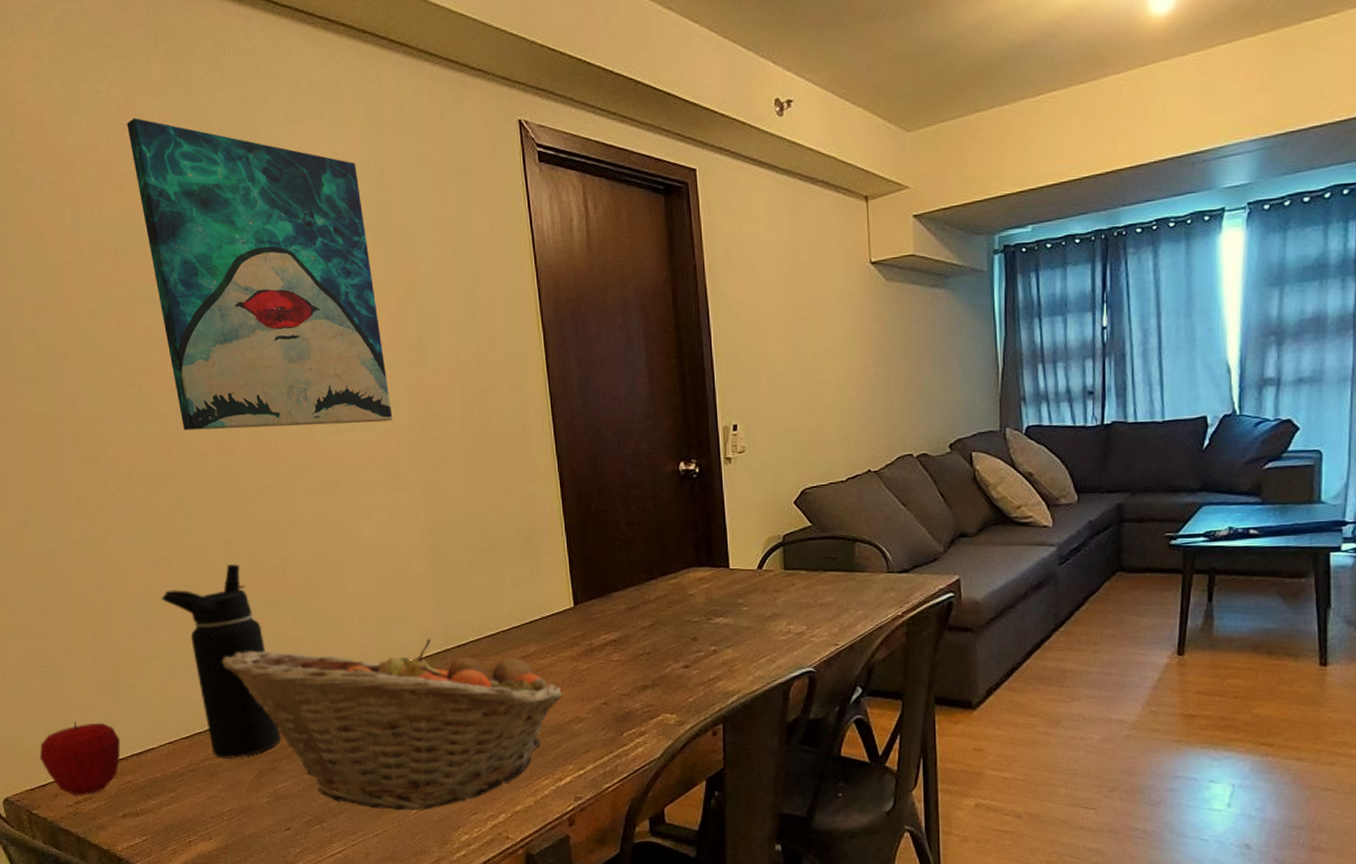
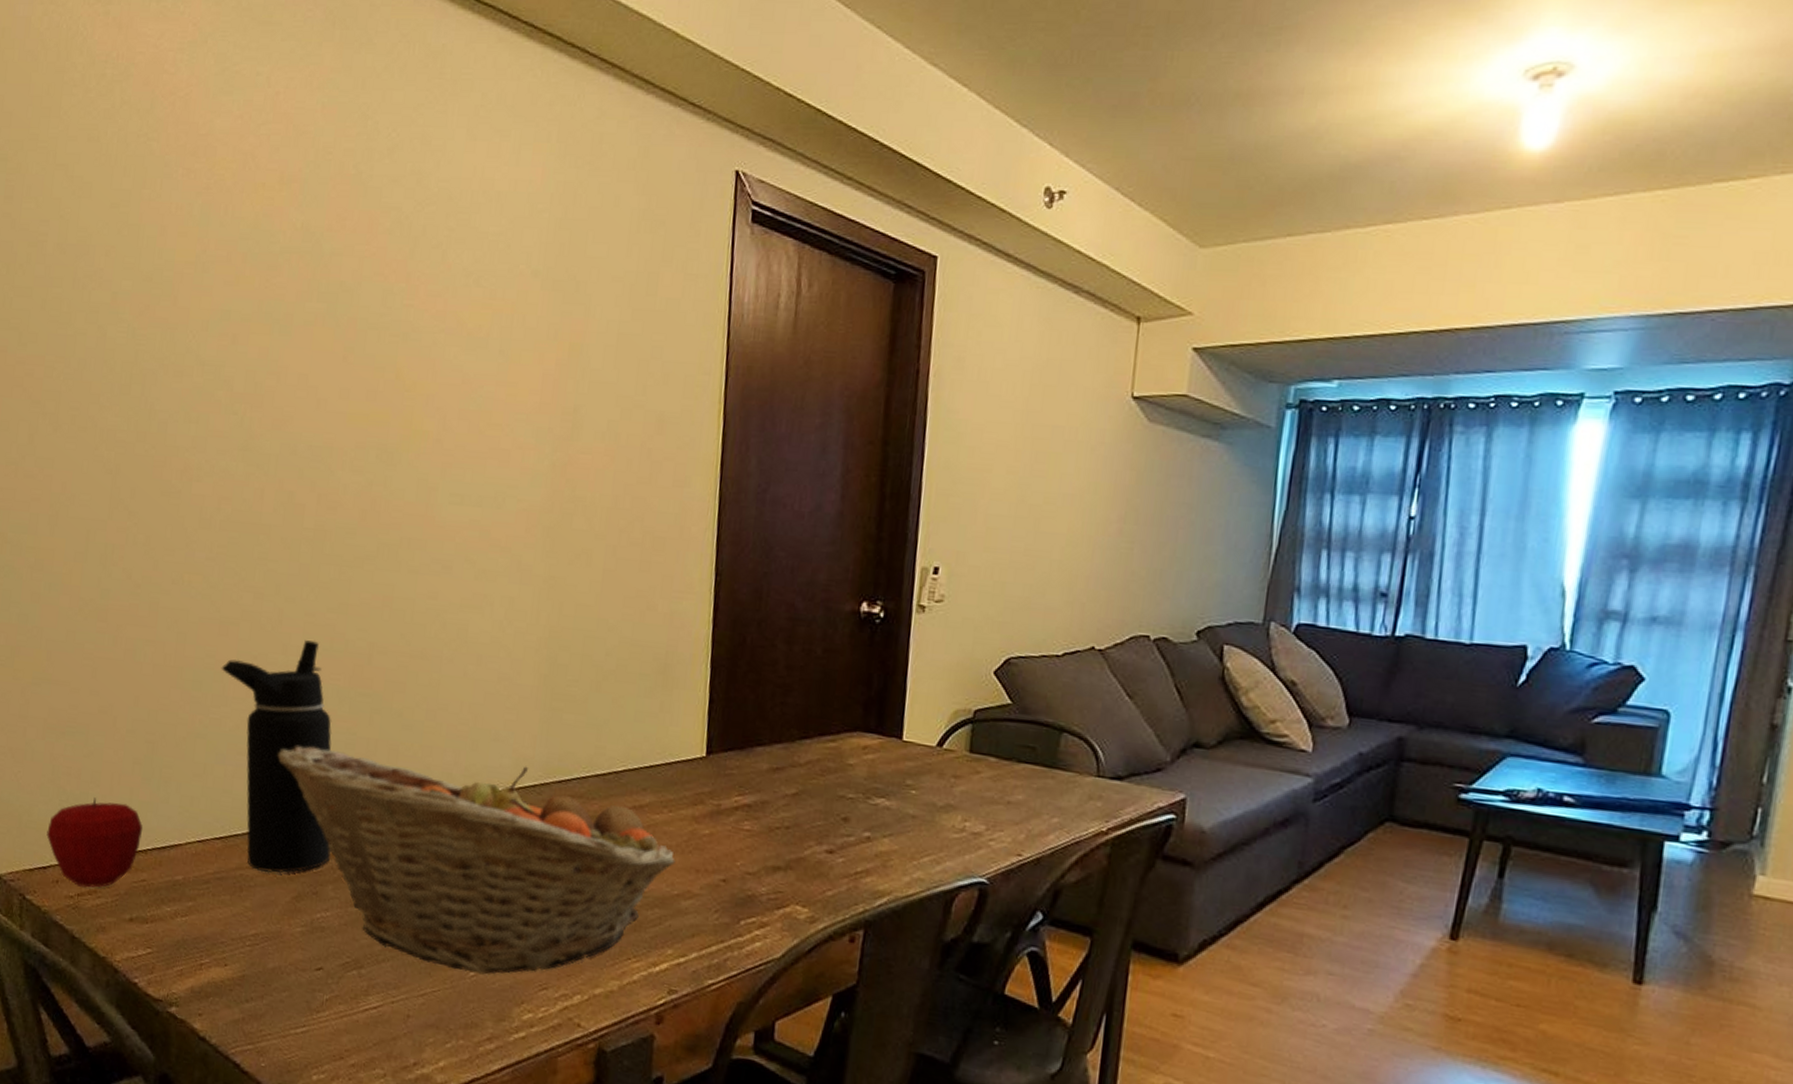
wall art: present [127,117,393,431] -> none [282,108,538,501]

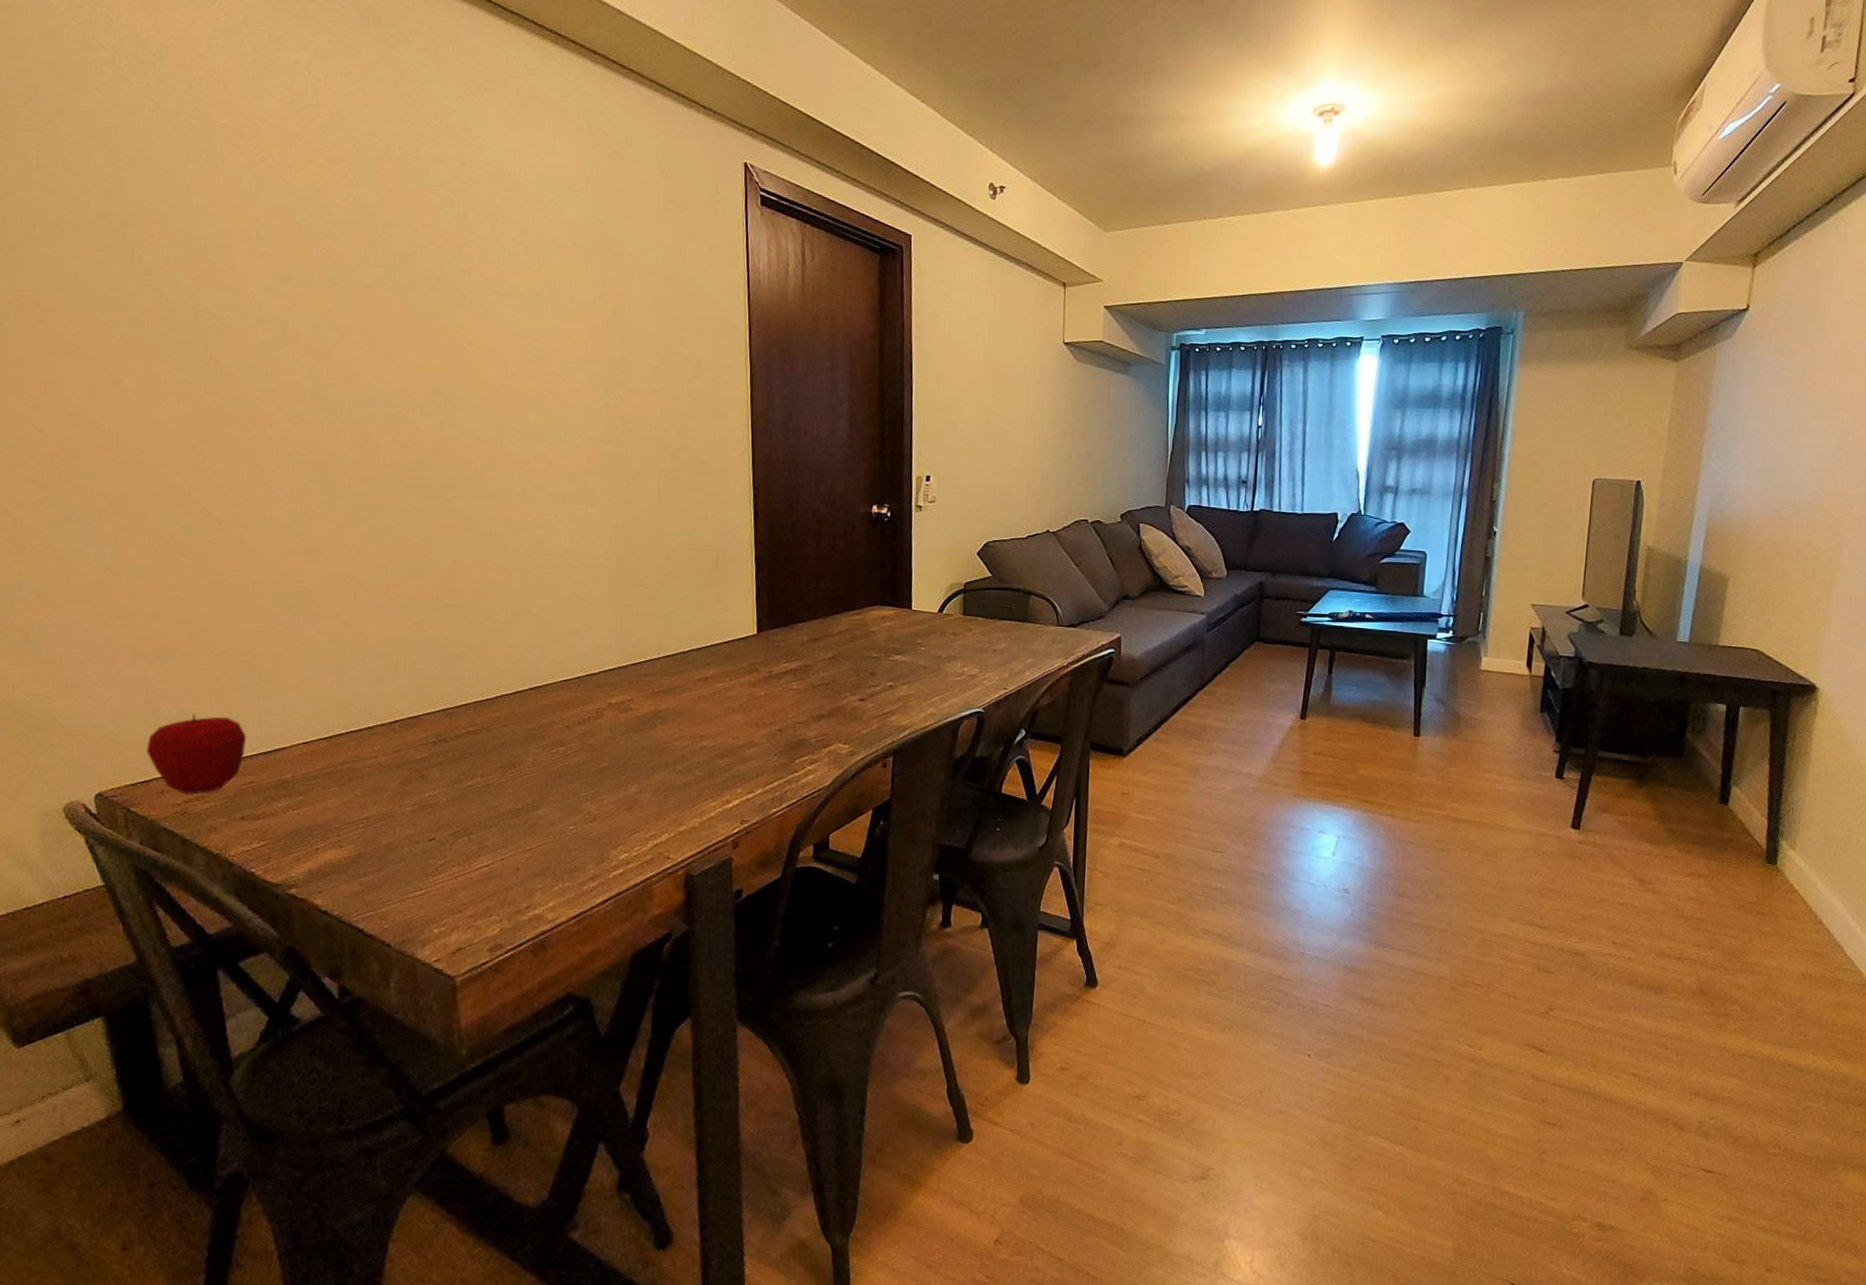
water bottle: present [221,640,332,874] -> none [311,562,433,764]
fruit basket: present [277,746,675,975] -> none [374,652,738,827]

